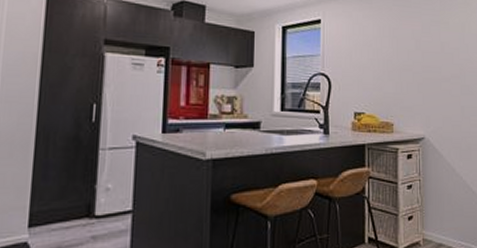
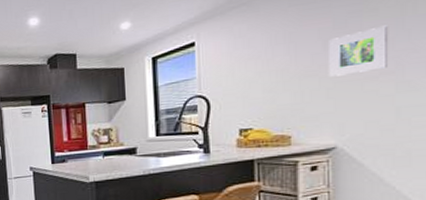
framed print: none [419,37,456,74] -> present [329,25,389,77]

